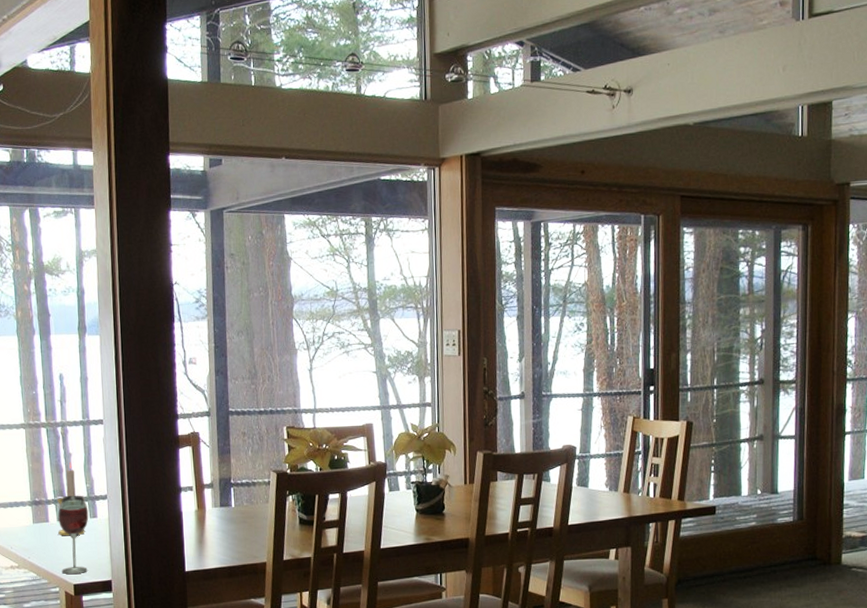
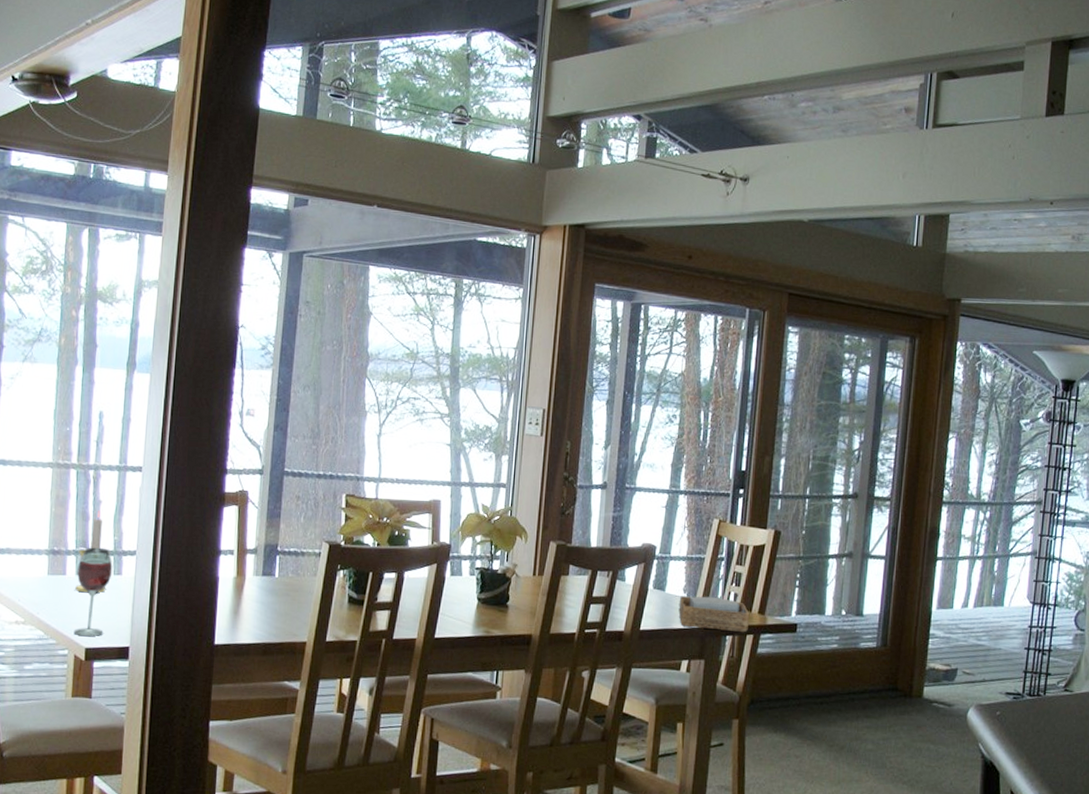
napkin holder: none [602,488,670,520] -> present [678,596,750,633]

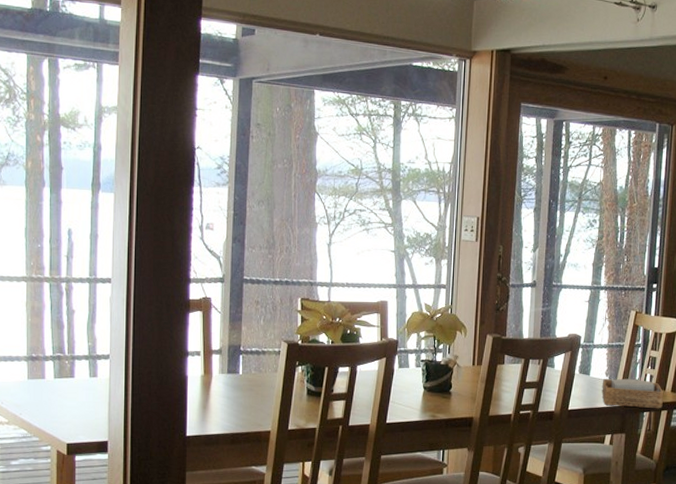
wineglass: present [73,547,113,636] -> none [55,353,89,433]
candlestick: present [75,510,110,593] -> none [54,319,85,394]

